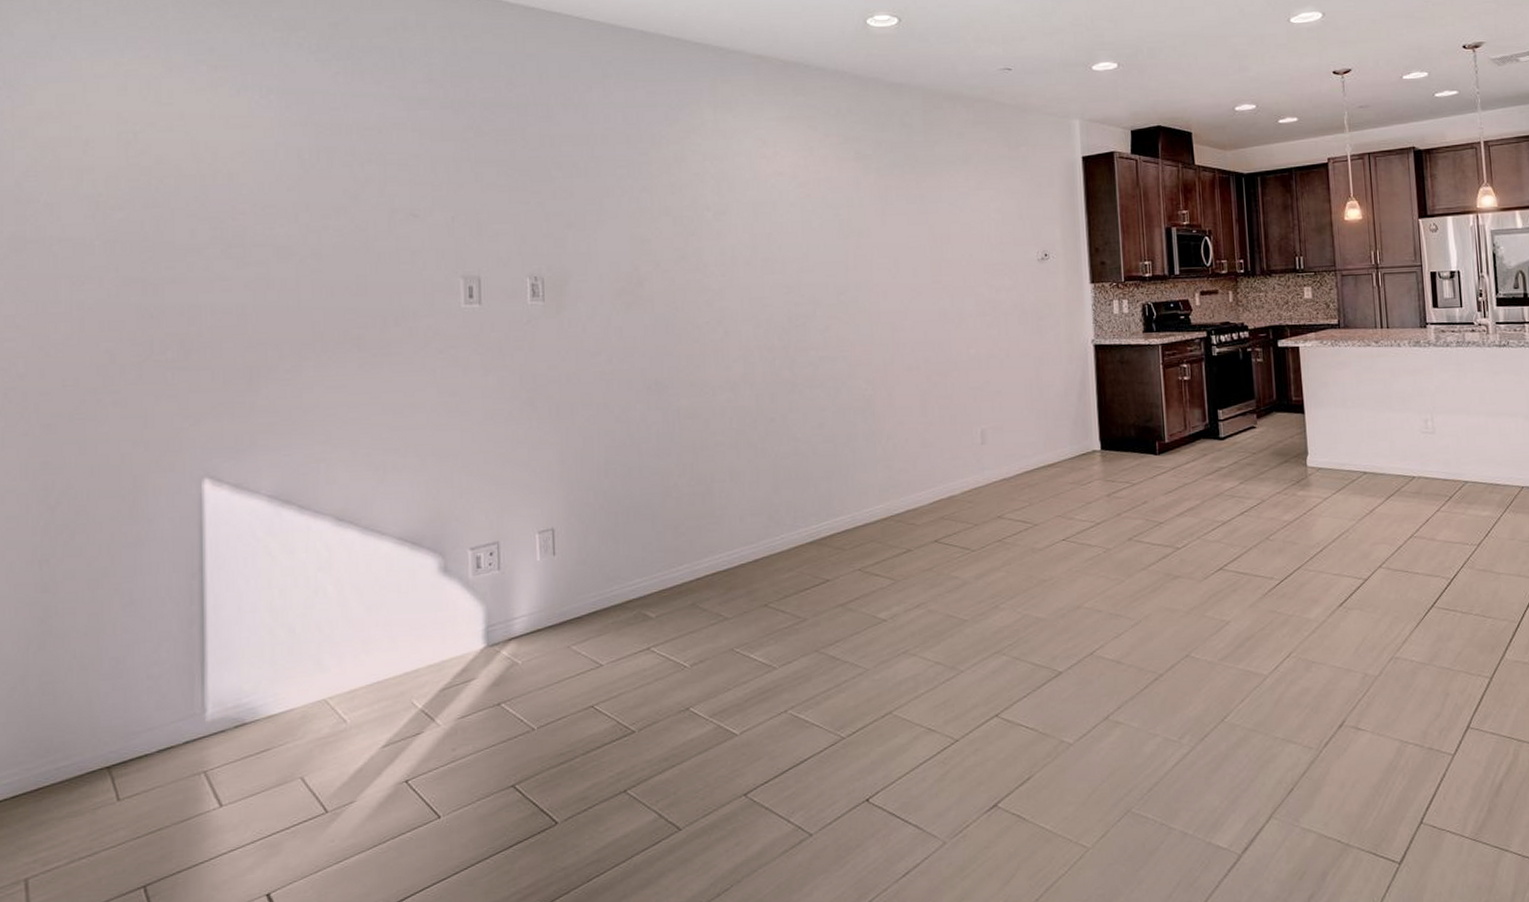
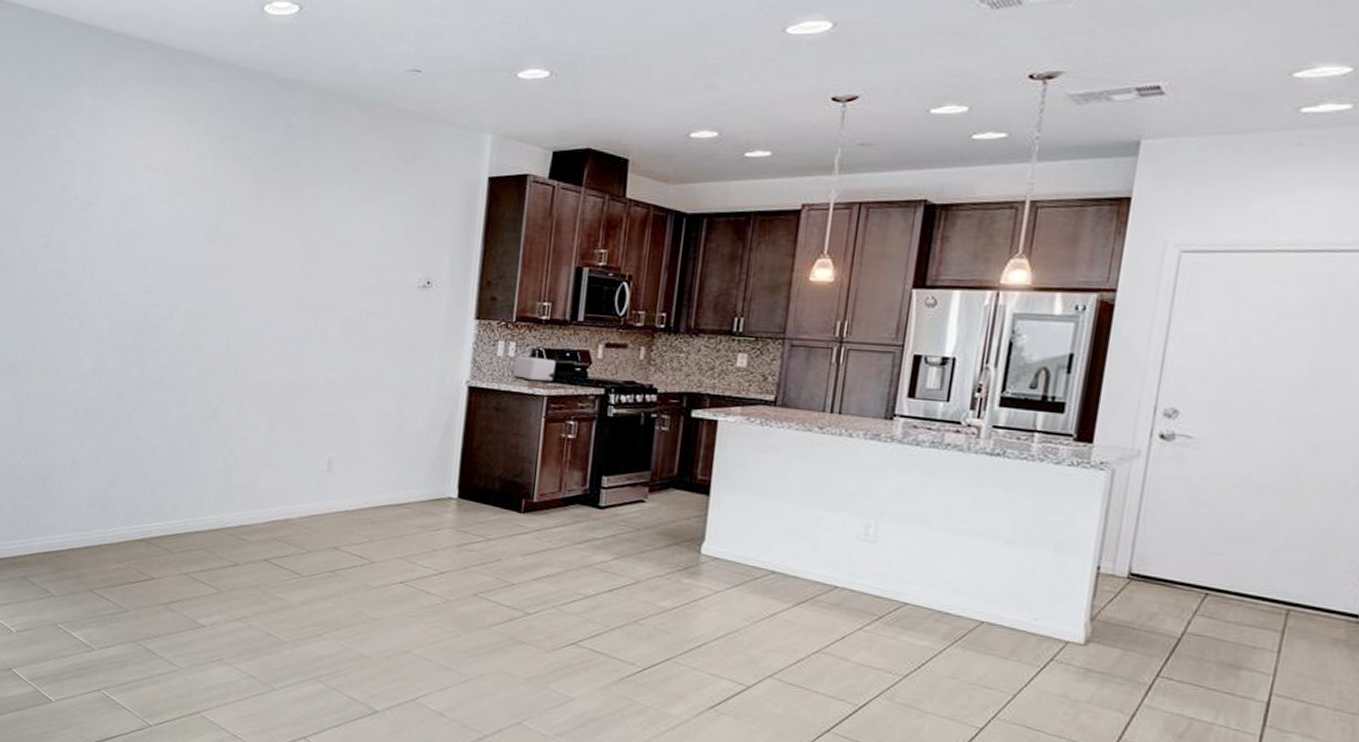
toaster: none [1129,310,1164,334] -> present [512,355,556,383]

